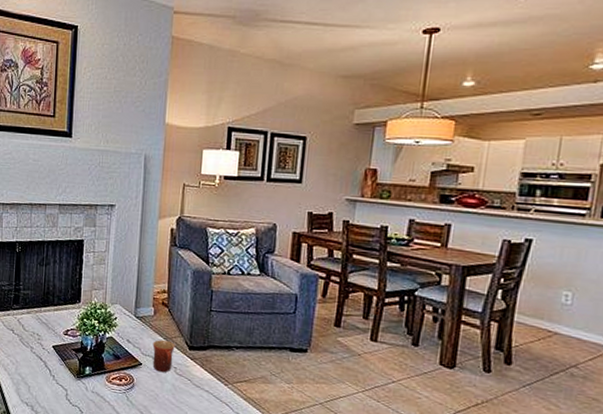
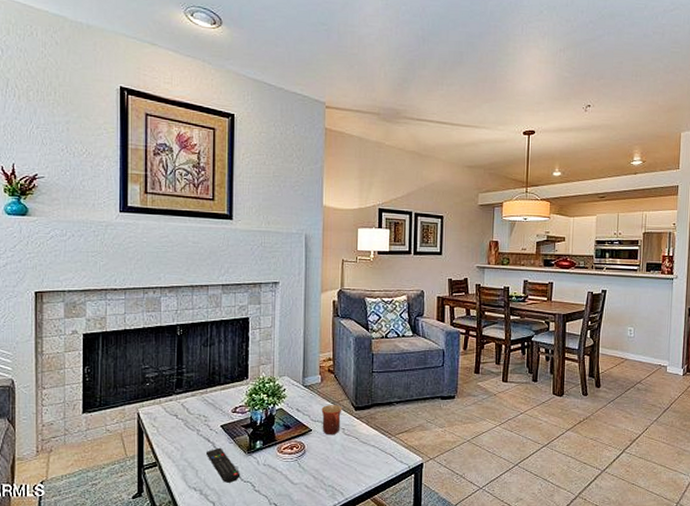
remote control: none [37,367,70,404] -> present [205,447,241,483]

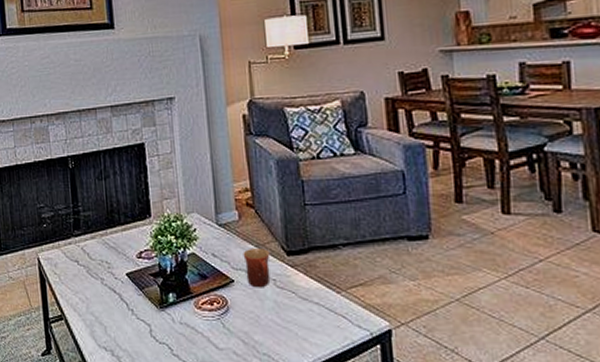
remote control: present [205,447,241,483] -> none [112,300,155,343]

